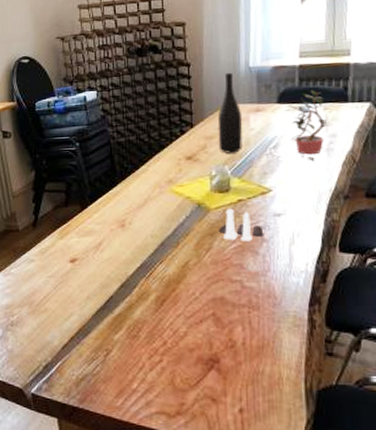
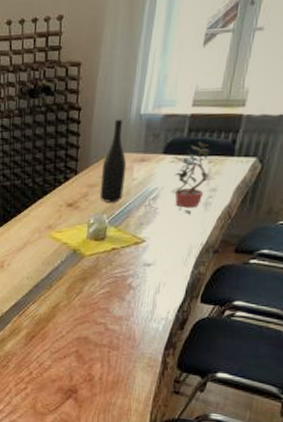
salt and pepper shaker set: present [219,208,264,241] -> none [90,256,133,288]

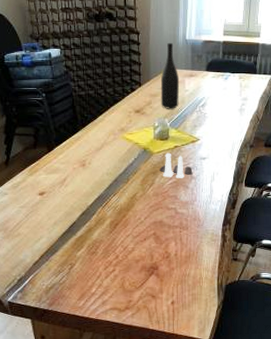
salt and pepper shaker set: none [90,256,133,288] -> present [160,152,193,178]
potted plant: present [170,140,213,214] -> none [213,61,244,118]

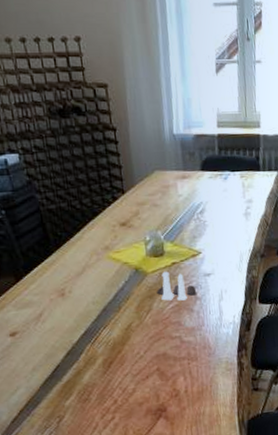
wine bottle: present [160,42,180,109] -> none [147,139,173,219]

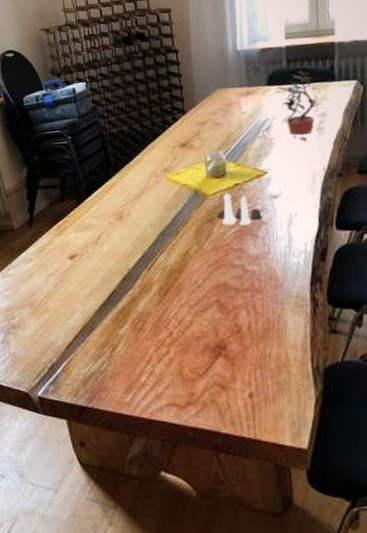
potted plant: none [209,158,247,224] -> present [276,69,321,141]

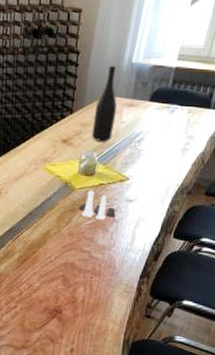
wine bottle: none [209,56,236,139] -> present [91,65,117,142]
potted plant: present [276,69,321,141] -> none [153,92,191,157]

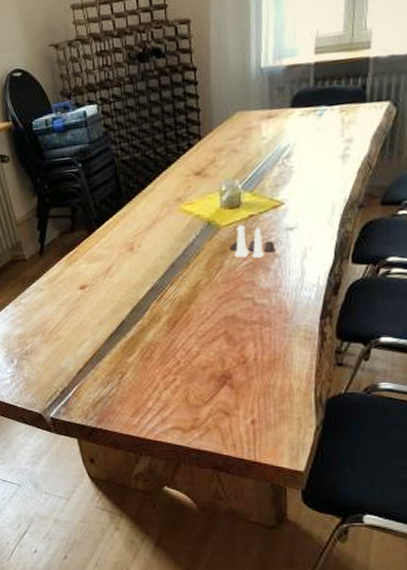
wine bottle: present [91,65,117,142] -> none [227,75,254,167]

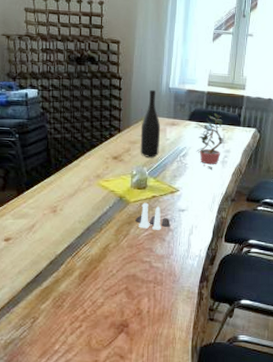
wine bottle: none [227,75,254,167] -> present [140,89,161,158]
potted plant: none [301,89,347,169] -> present [195,112,227,169]

